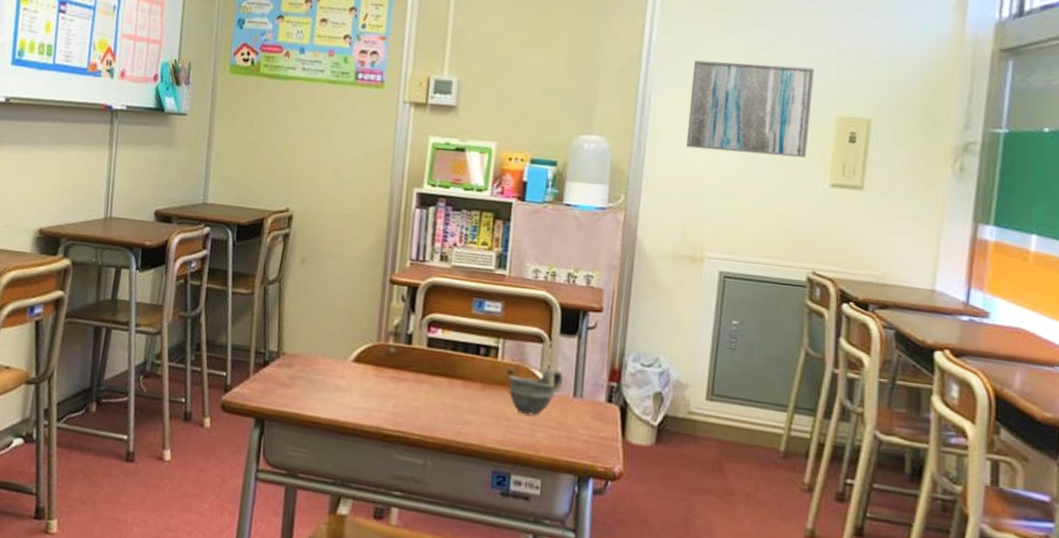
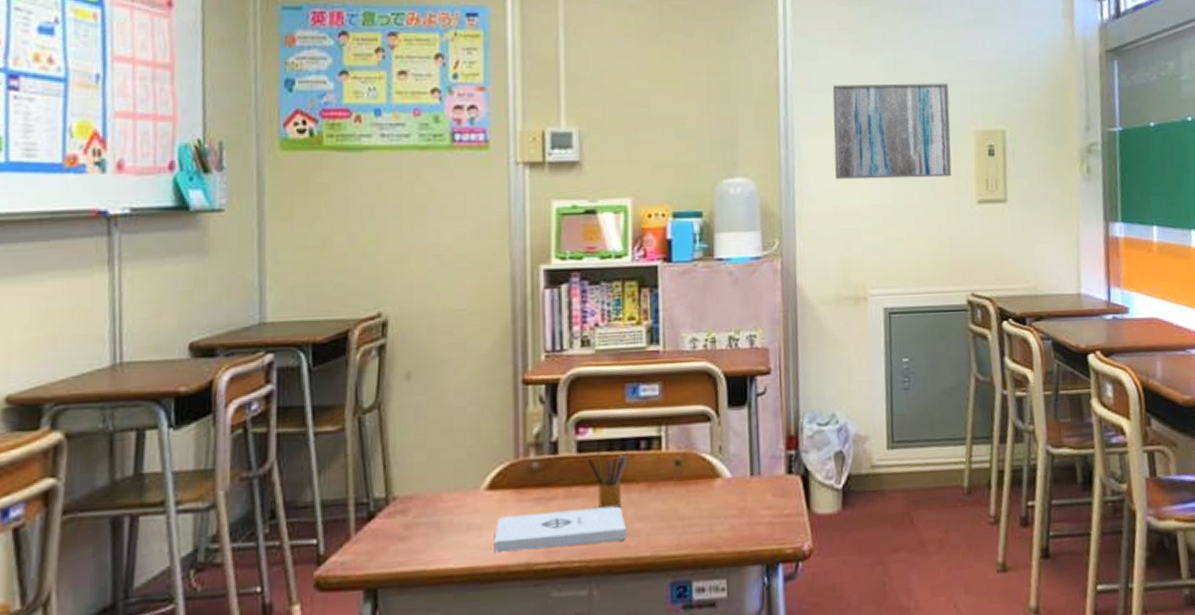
notepad: none [353,385,461,427] -> present [494,506,626,554]
pencil box: none [434,350,470,399] -> present [586,452,629,509]
cup: present [508,367,563,416] -> none [676,447,737,509]

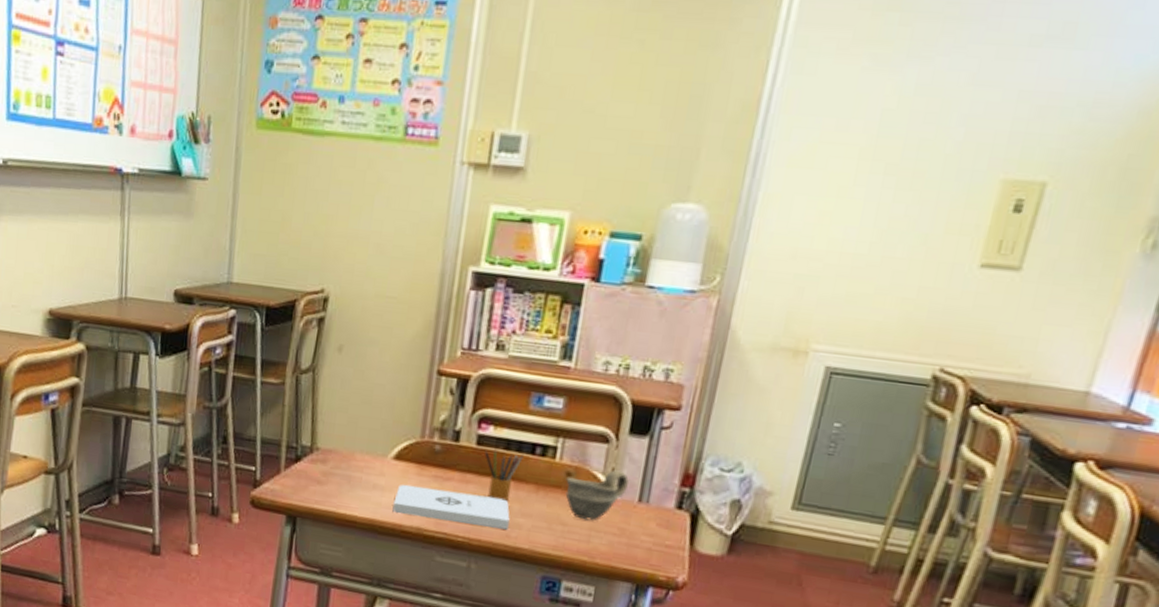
cup: none [676,447,737,509] -> present [565,470,629,521]
wall art: present [832,83,952,180] -> none [804,107,984,232]

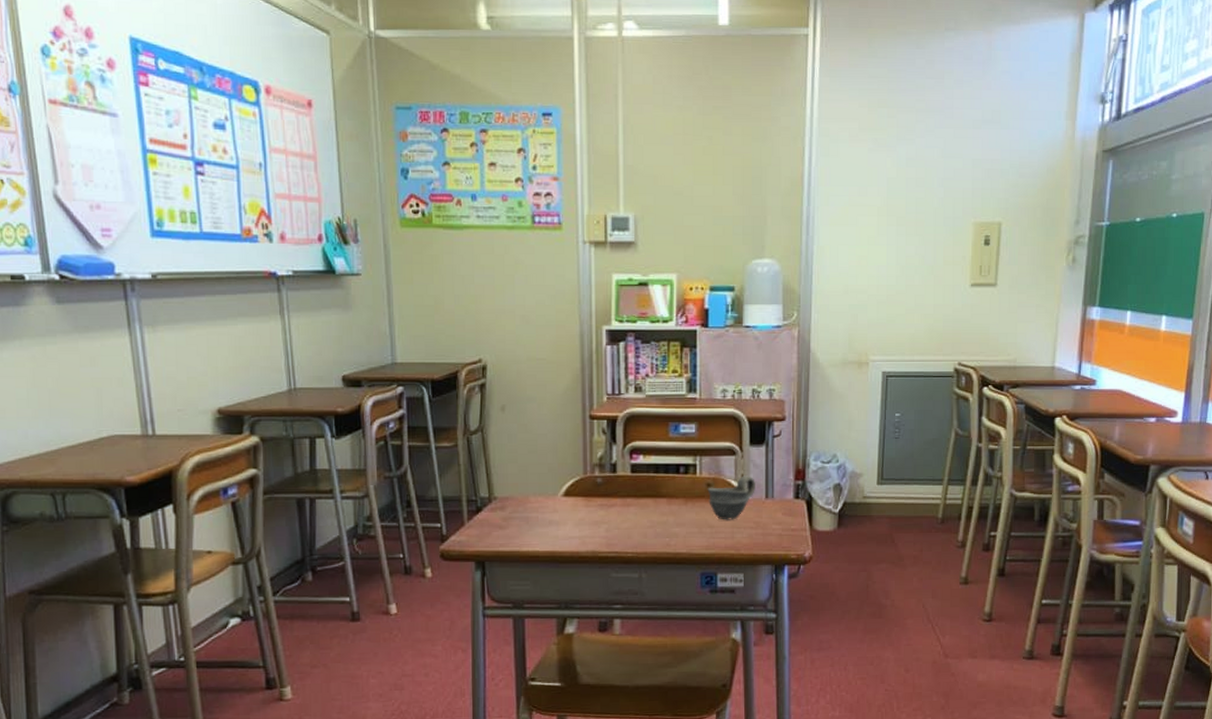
notepad: present [392,484,510,530] -> none [569,514,668,543]
pencil box: present [484,448,524,501] -> none [638,473,671,516]

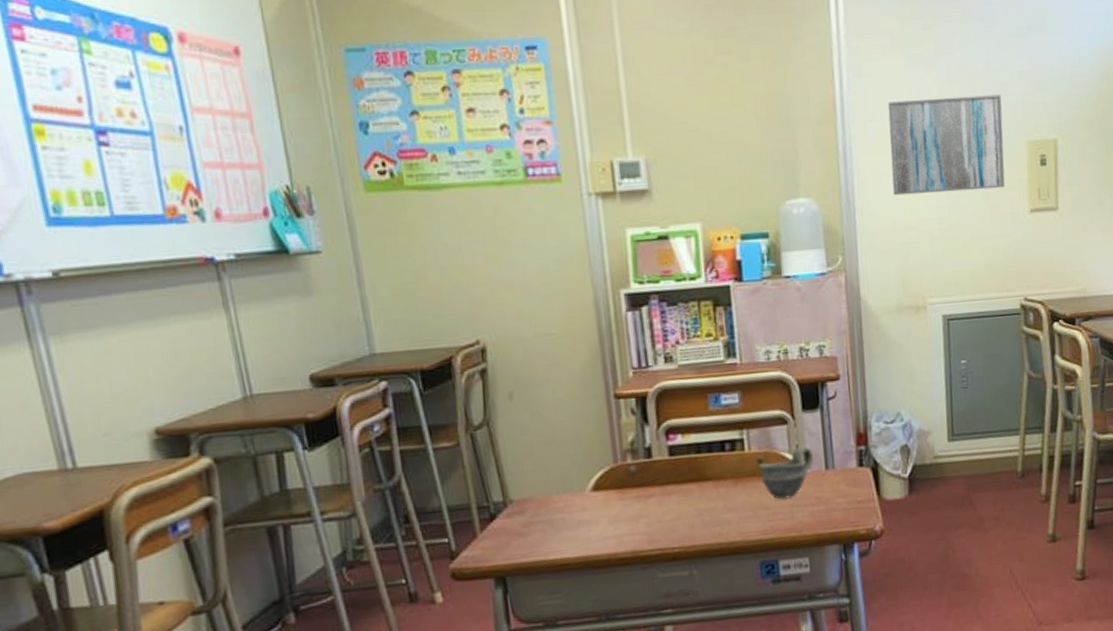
wall art: none [848,179,954,263] -> present [887,94,1006,196]

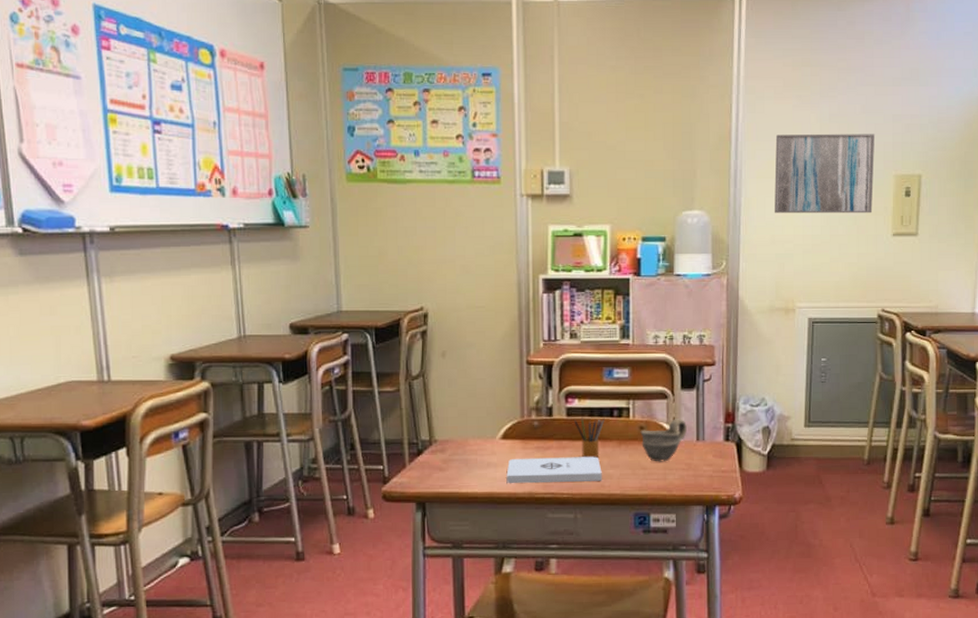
notepad: none [602,500,719,544] -> present [506,456,602,484]
pencil box: none [677,453,716,503] -> present [573,417,605,458]

